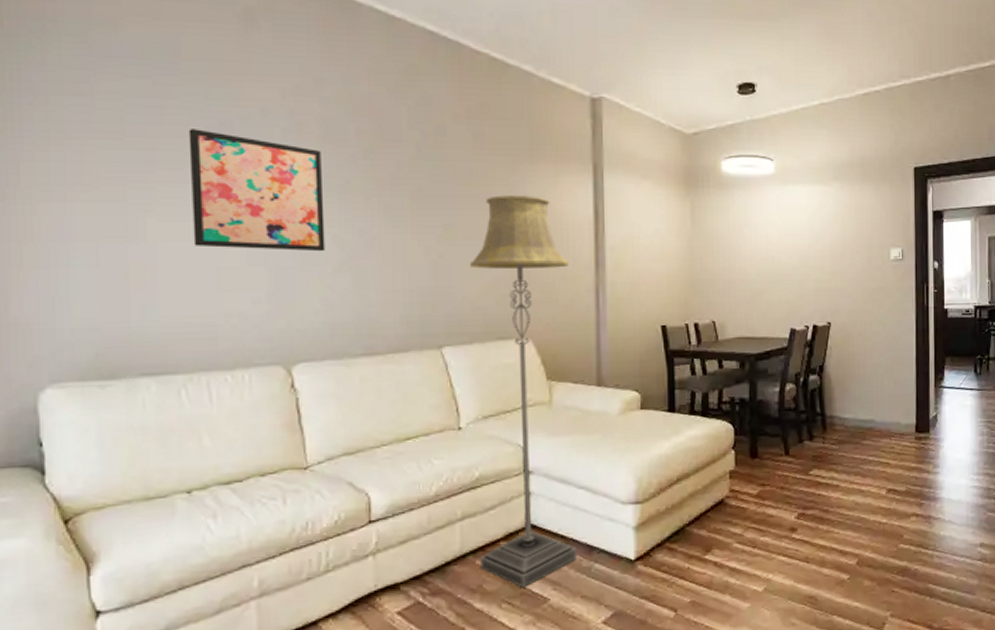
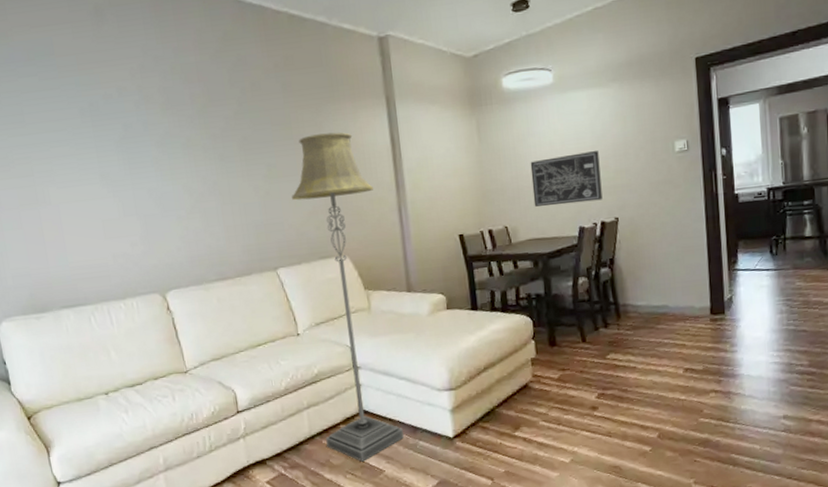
wall art: present [188,129,325,252] -> none [68,111,179,205]
wall art: none [744,248,816,303] -> present [530,150,603,207]

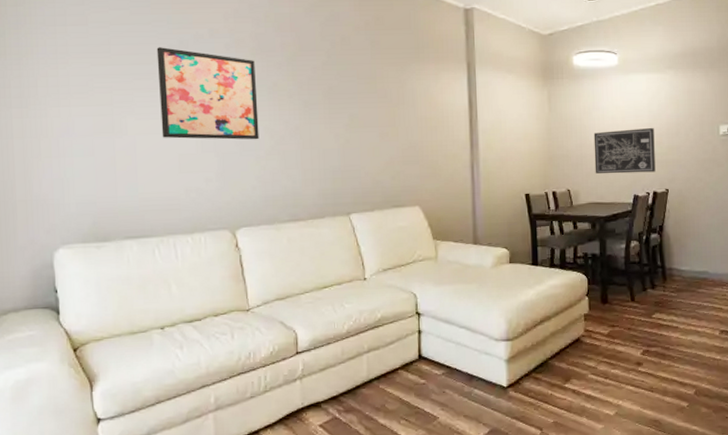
wall art: none [68,111,179,205] -> present [156,47,259,140]
floor lamp: present [292,132,404,462] -> none [371,90,459,408]

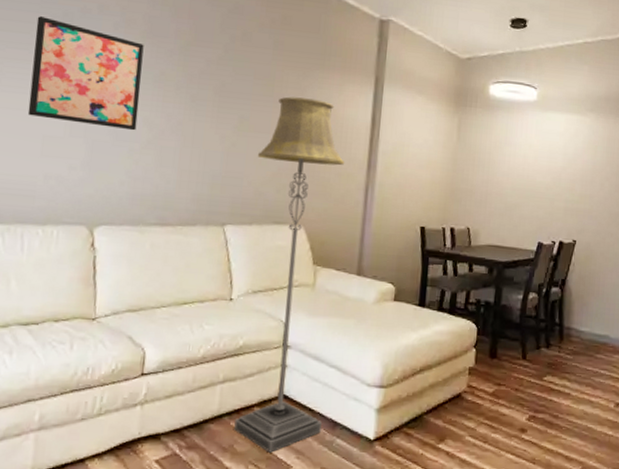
floor lamp: none [371,90,459,408] -> present [234,96,345,453]
wall art: present [593,127,656,174] -> none [499,169,568,221]

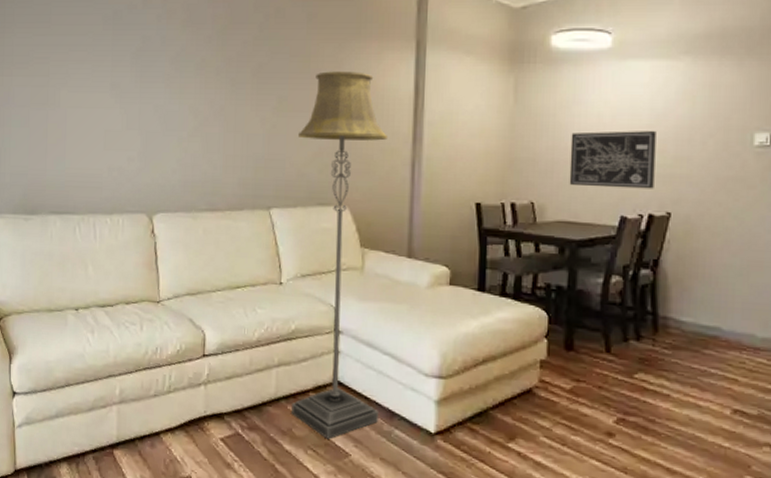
wall art: present [27,16,144,131] -> none [91,18,185,120]
wall art: none [499,169,568,221] -> present [569,130,656,189]

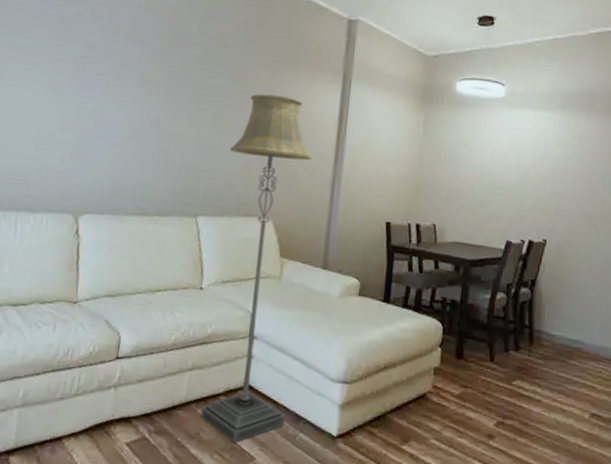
wall art: present [569,130,656,189] -> none [466,166,537,219]

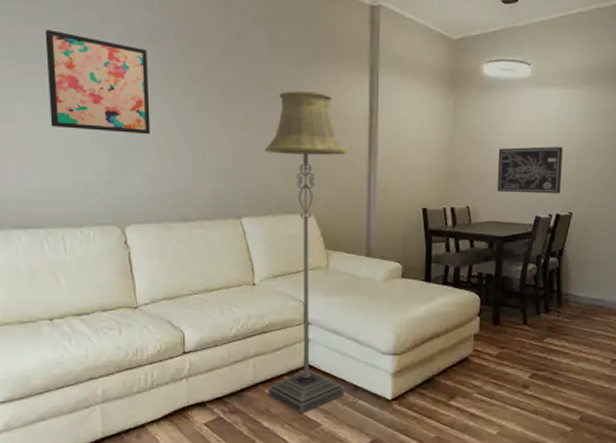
wall art: none [25,22,130,126] -> present [45,30,151,135]
wall art: none [466,166,537,219] -> present [497,146,563,194]

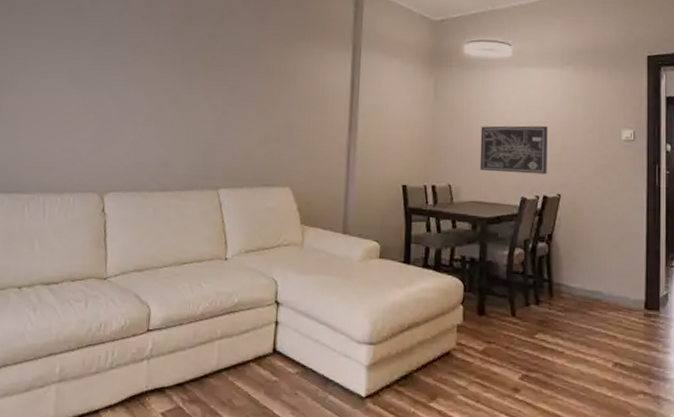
wall art: present [45,30,151,135] -> none [47,9,144,105]
floor lamp: present [265,91,347,414] -> none [232,67,328,408]

